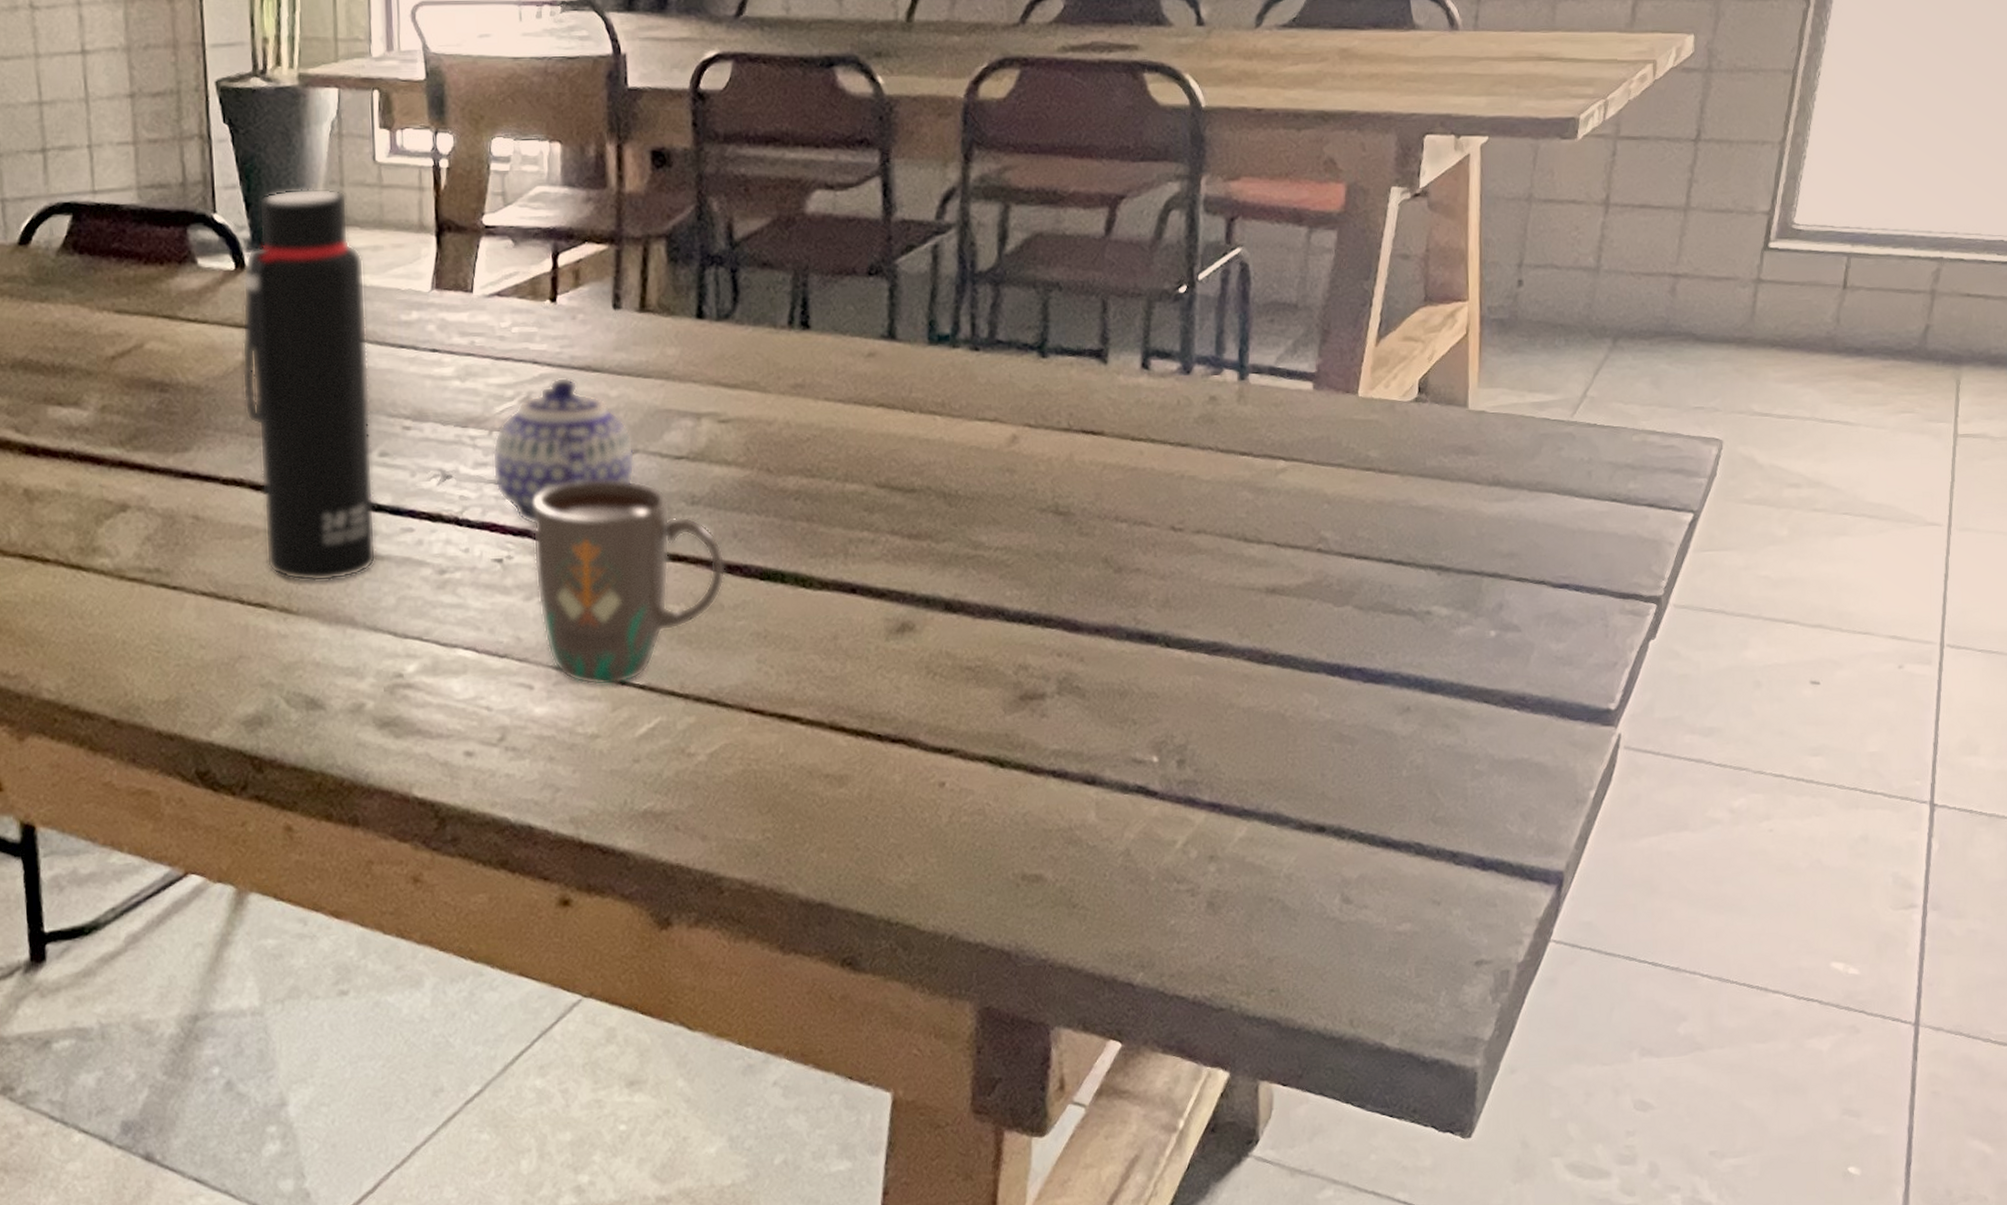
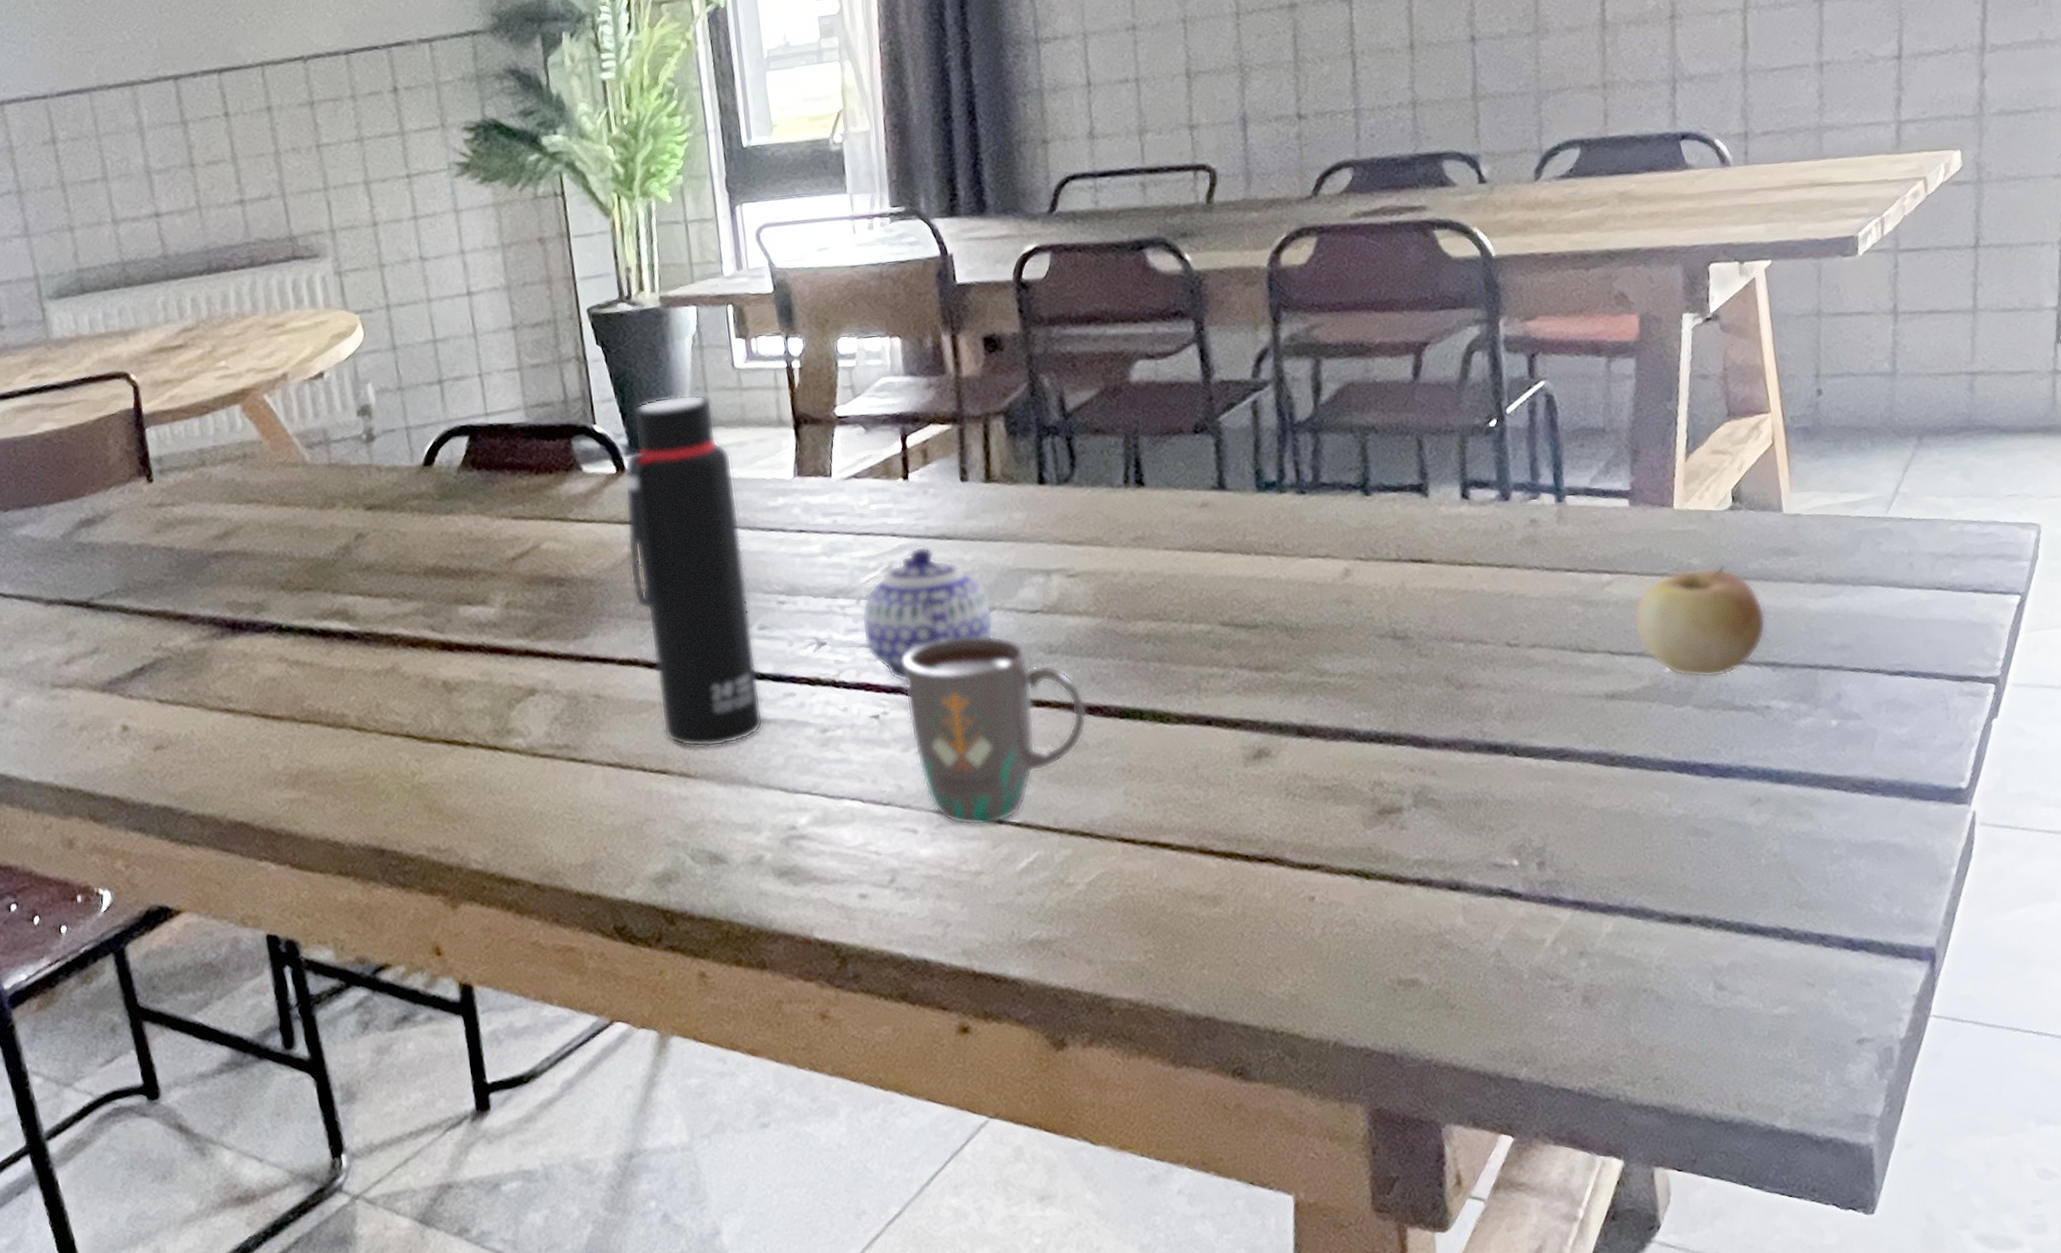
apple: none [1303,460,1438,578] -> present [1633,565,1767,679]

